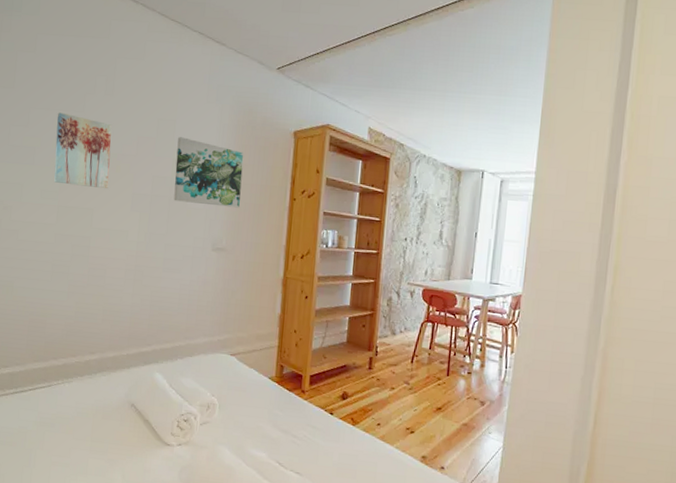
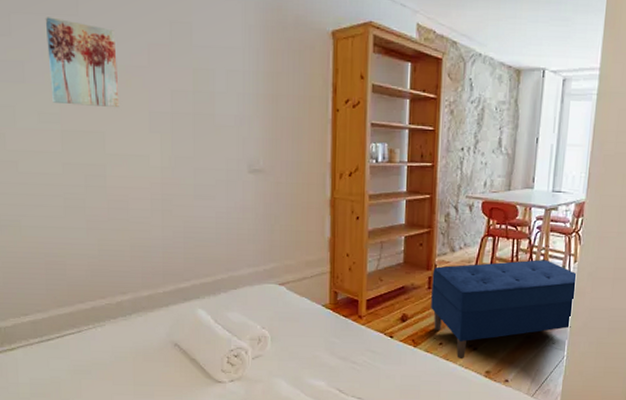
wall art: present [174,137,244,208] -> none [197,42,276,123]
bench: none [370,347,513,442] -> present [431,259,576,360]

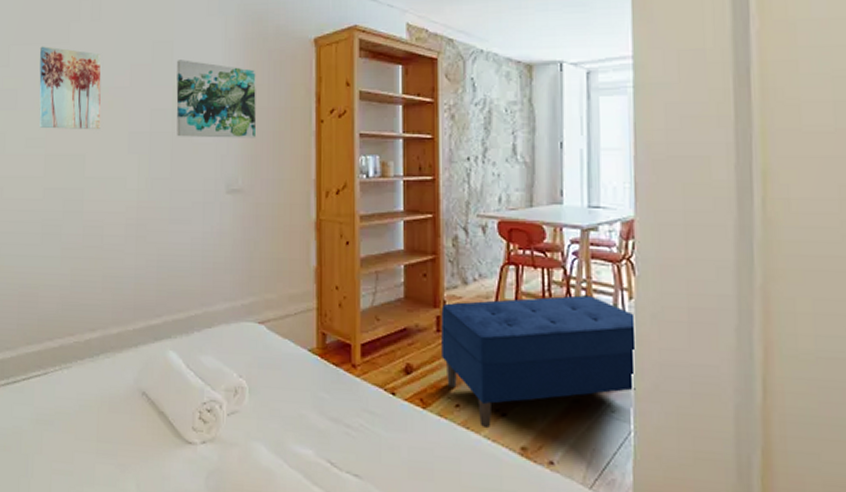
wall art: none [197,42,276,123] -> present [176,60,256,138]

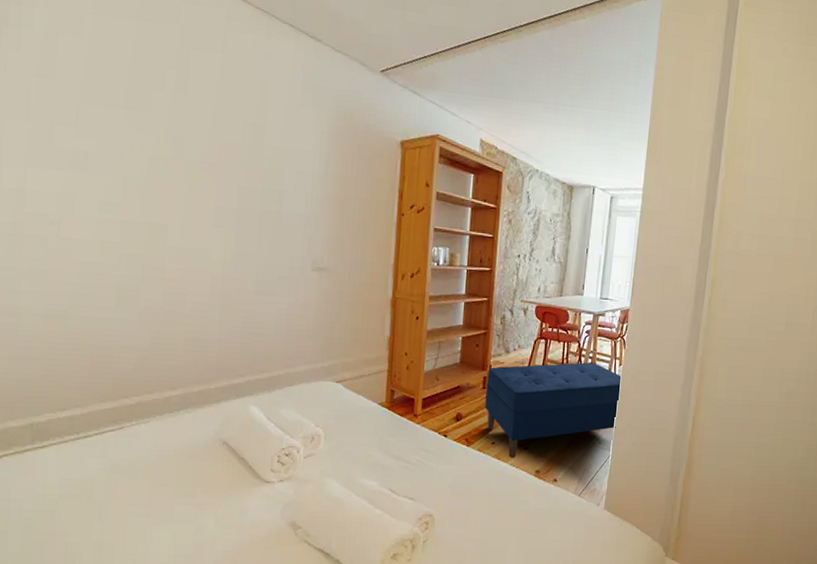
wall art: present [39,46,101,130] -> none [114,110,187,202]
wall art: present [176,60,256,138] -> none [265,143,346,224]

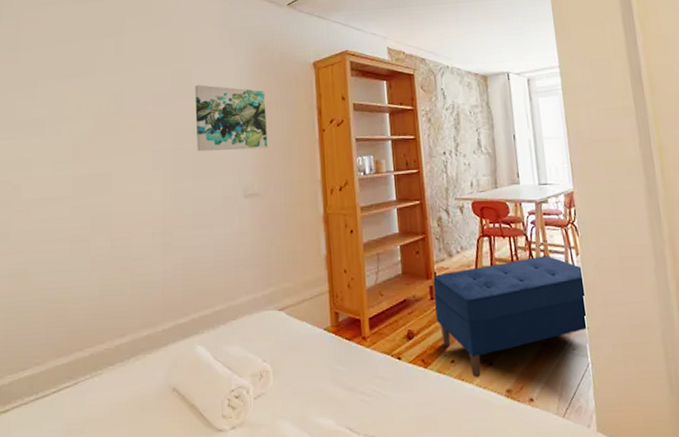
wall art: none [265,143,346,224] -> present [195,85,267,152]

